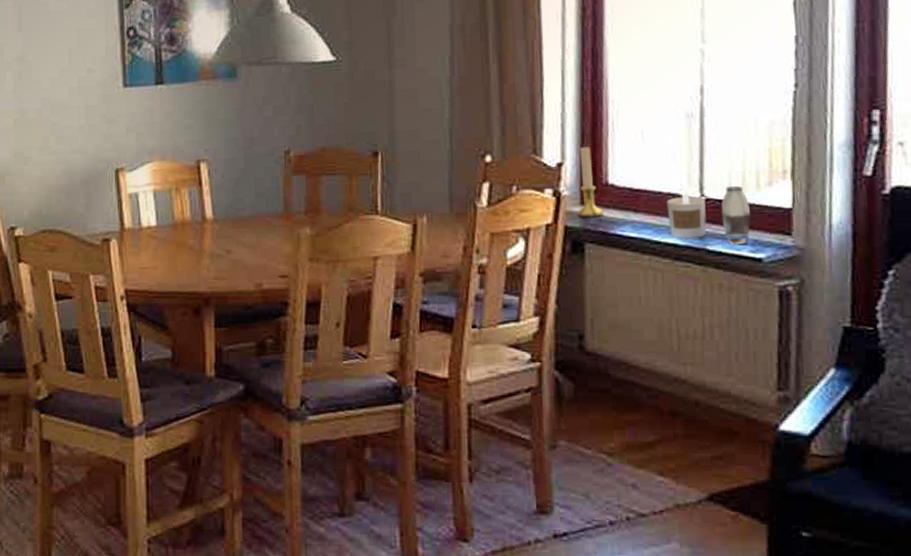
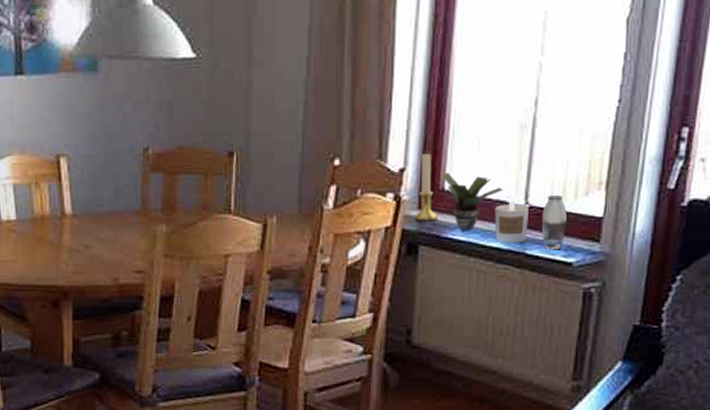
potted plant: none [603,166,674,227] -> present [441,173,503,231]

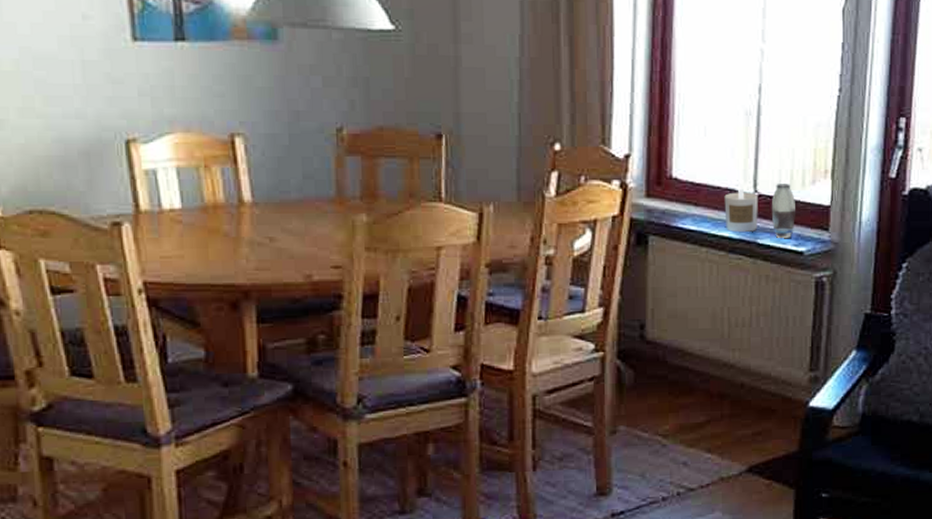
candle holder: present [414,152,439,222] -> none [642,138,668,211]
potted plant: present [441,173,503,231] -> none [668,159,732,220]

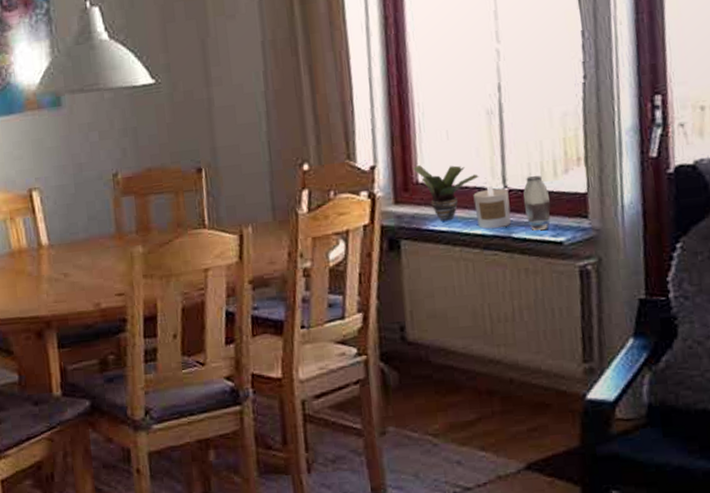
potted plant: none [668,159,732,220] -> present [413,165,479,222]

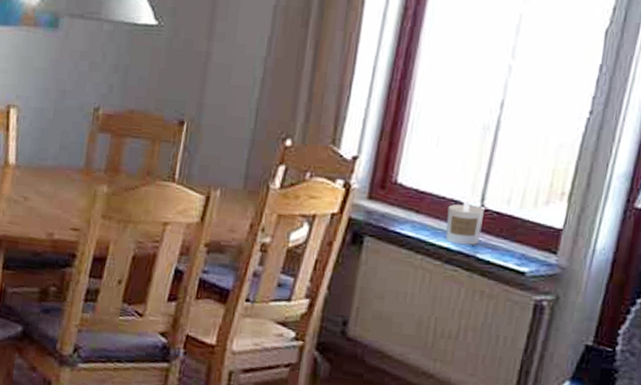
potted plant: present [413,165,479,222] -> none [395,165,459,228]
vase: present [523,176,551,231] -> none [495,201,524,257]

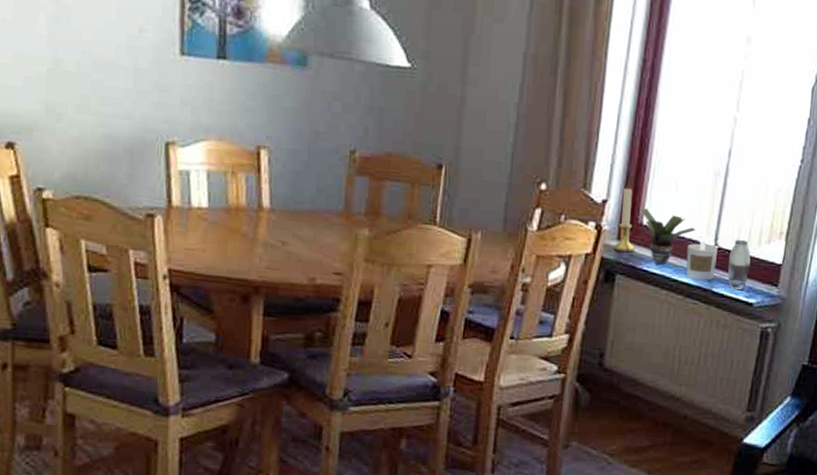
candle holder: none [362,142,388,213] -> present [613,187,636,253]
potted plant: none [395,165,459,228] -> present [640,208,696,265]
vase: none [495,201,524,257] -> present [727,240,751,291]

